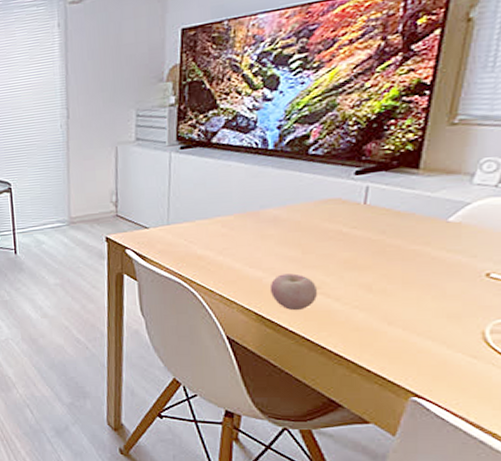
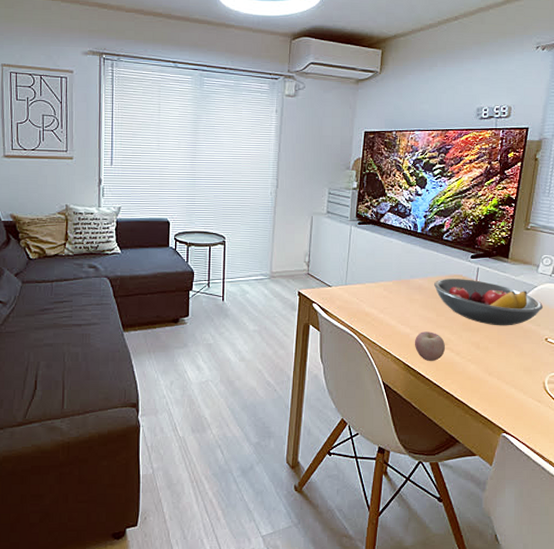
fruit bowl: none [297,202,483,261] -> present [434,279,544,326]

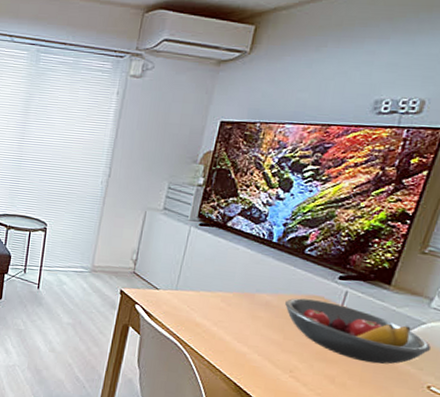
apple: present [414,331,446,362] -> none [250,353,291,389]

